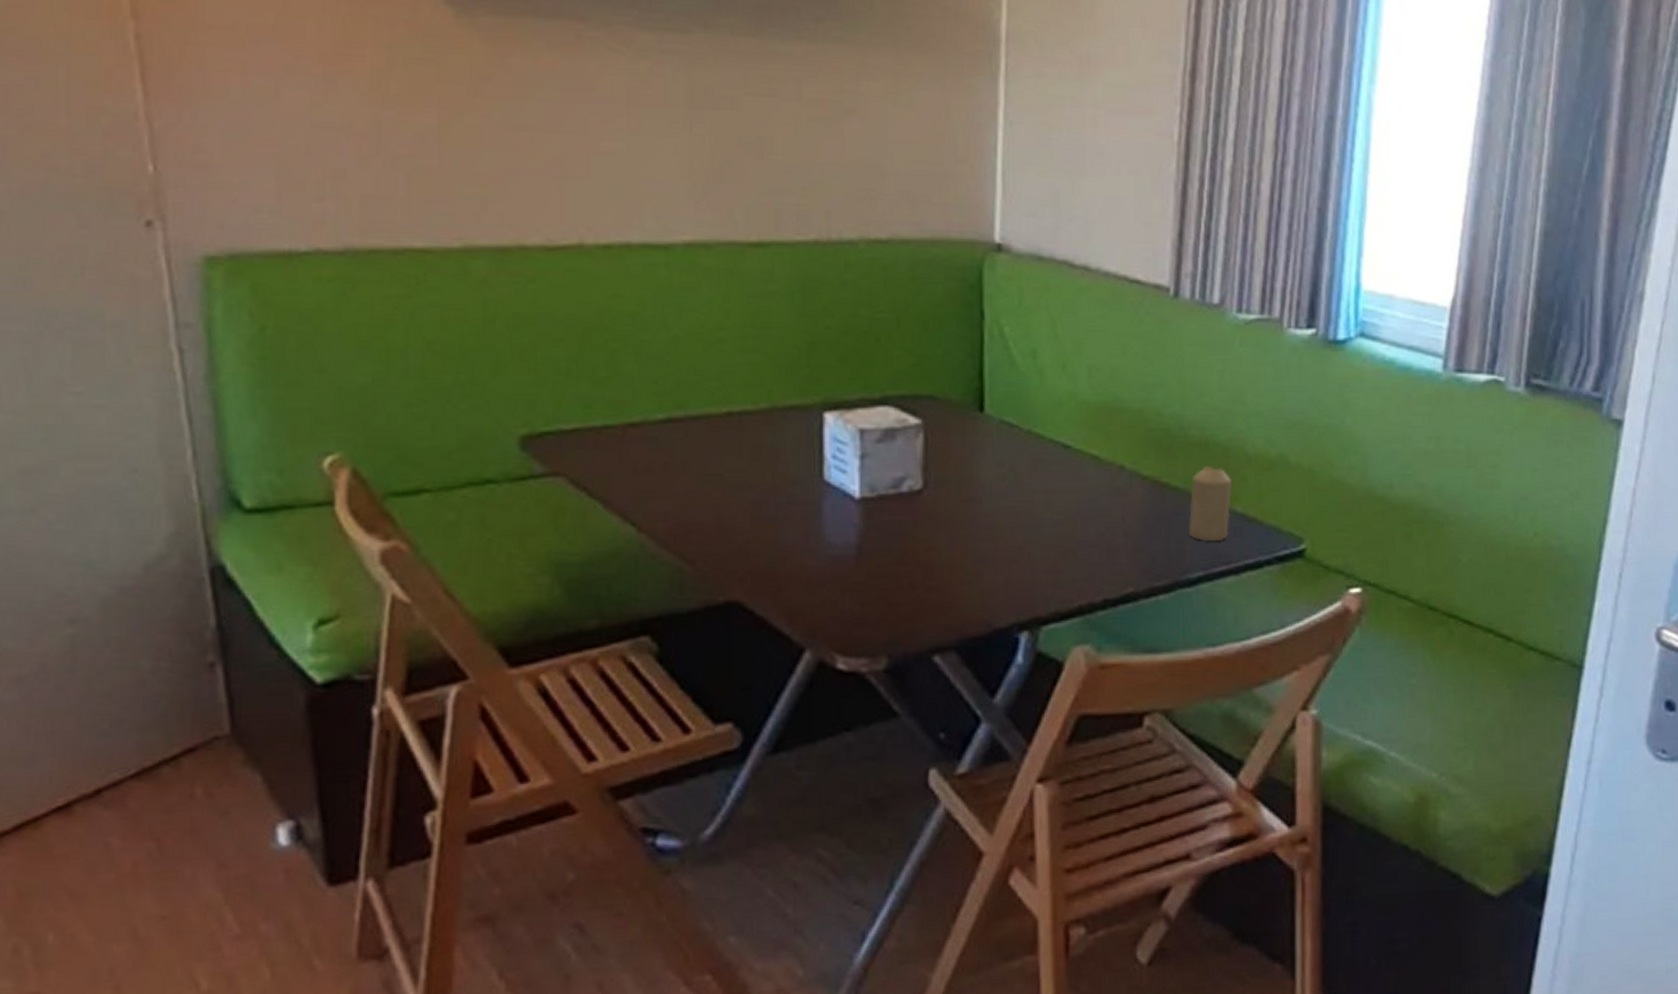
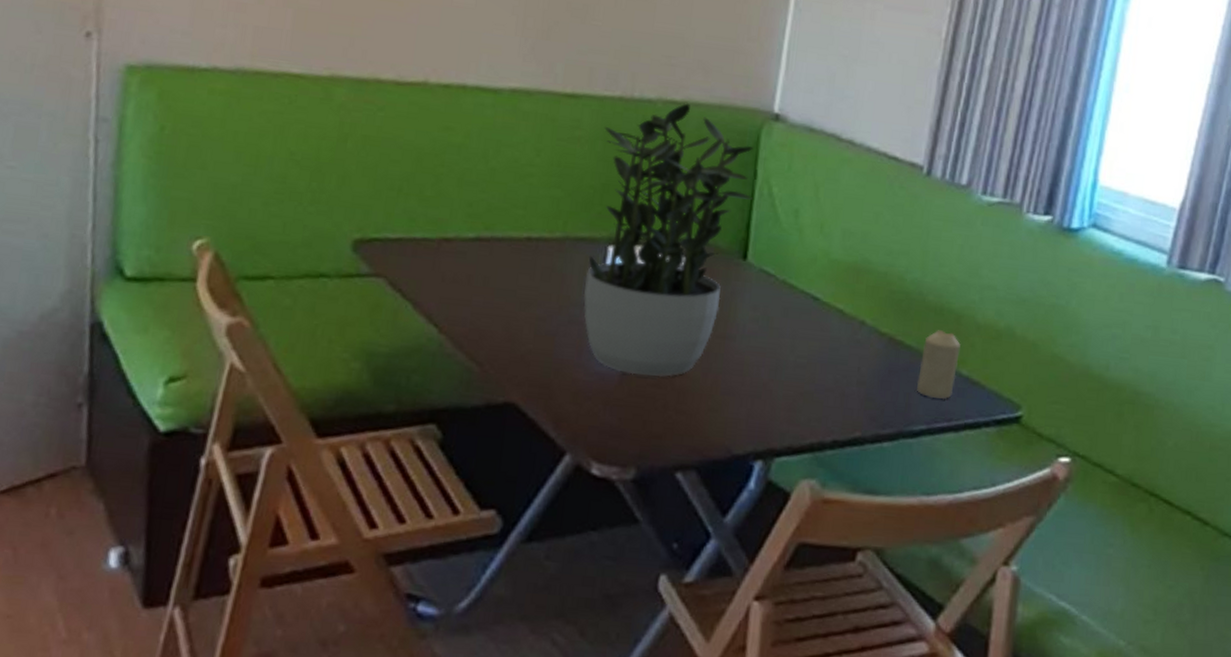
potted plant: none [801,241,982,554] -> present [583,103,754,377]

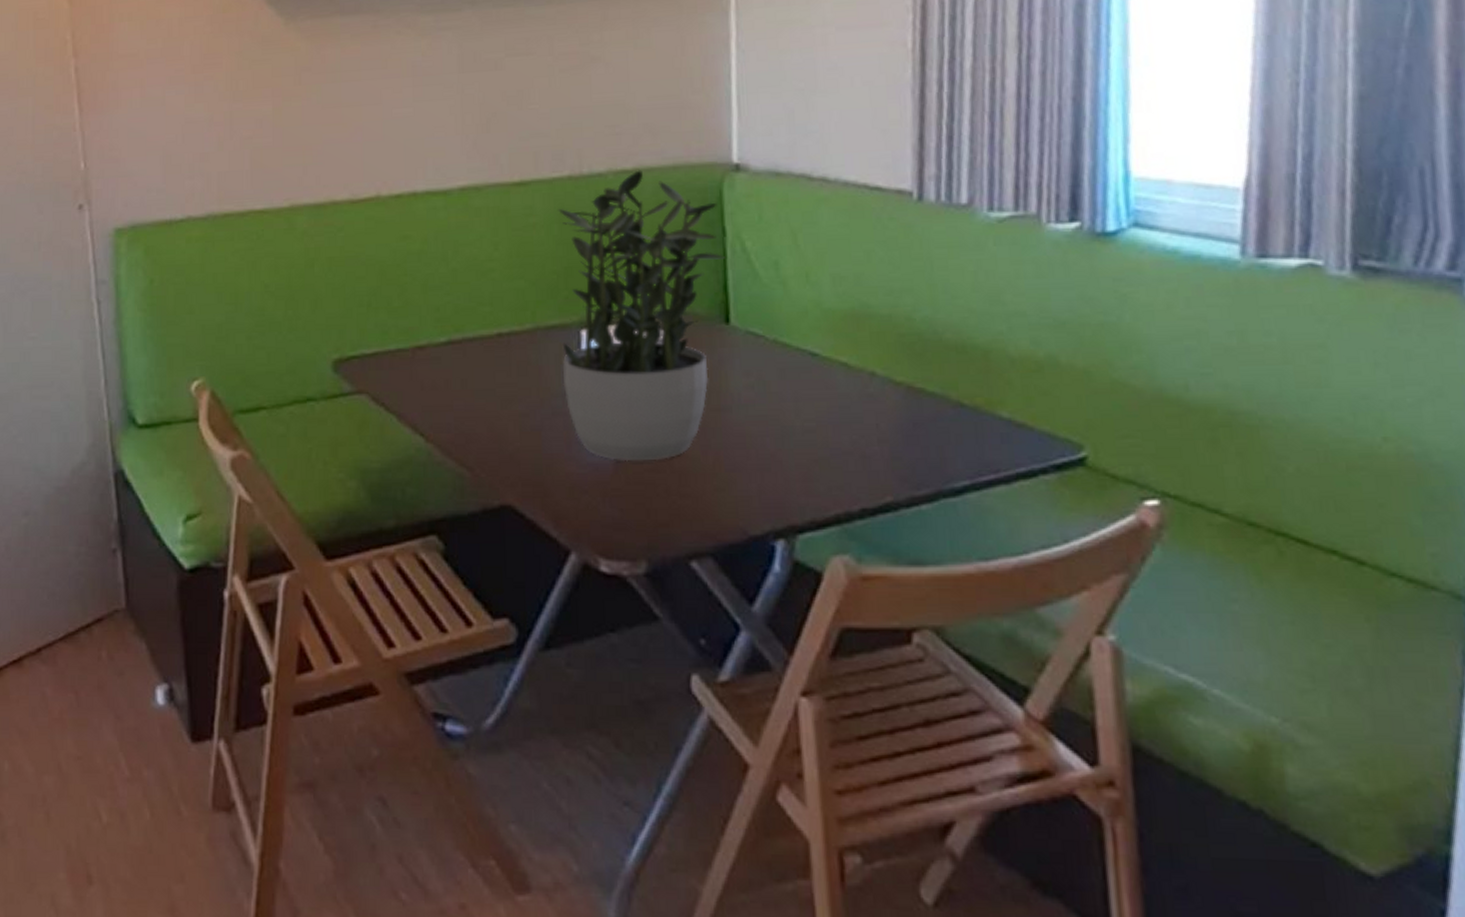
candle: present [916,330,961,399] -> none [948,370,996,448]

